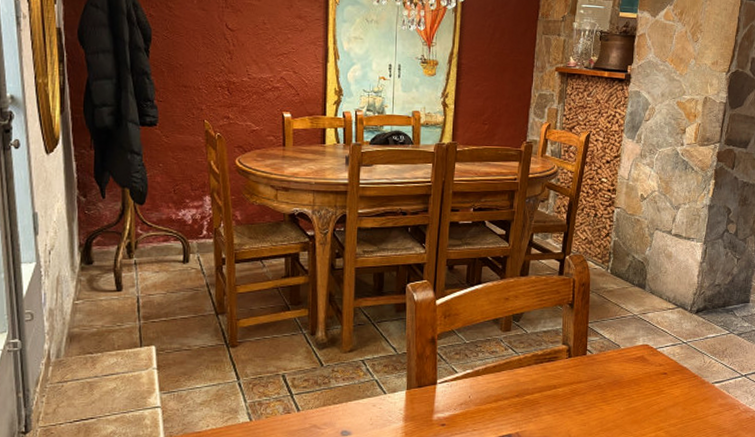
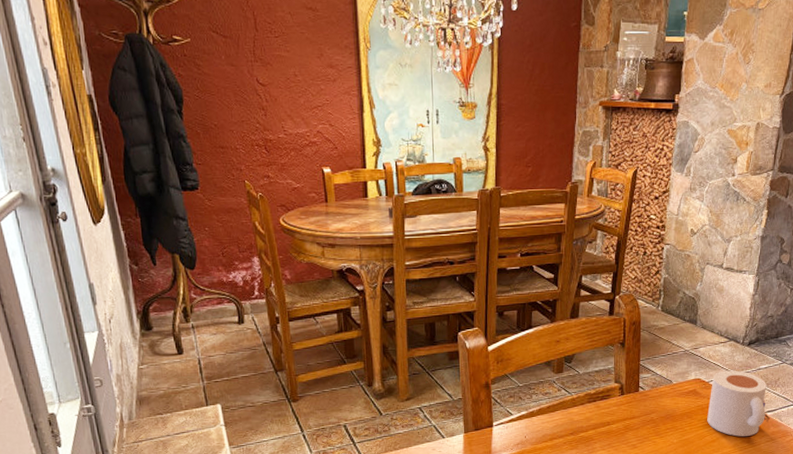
mug: none [655,338,717,407] -> present [707,370,770,437]

